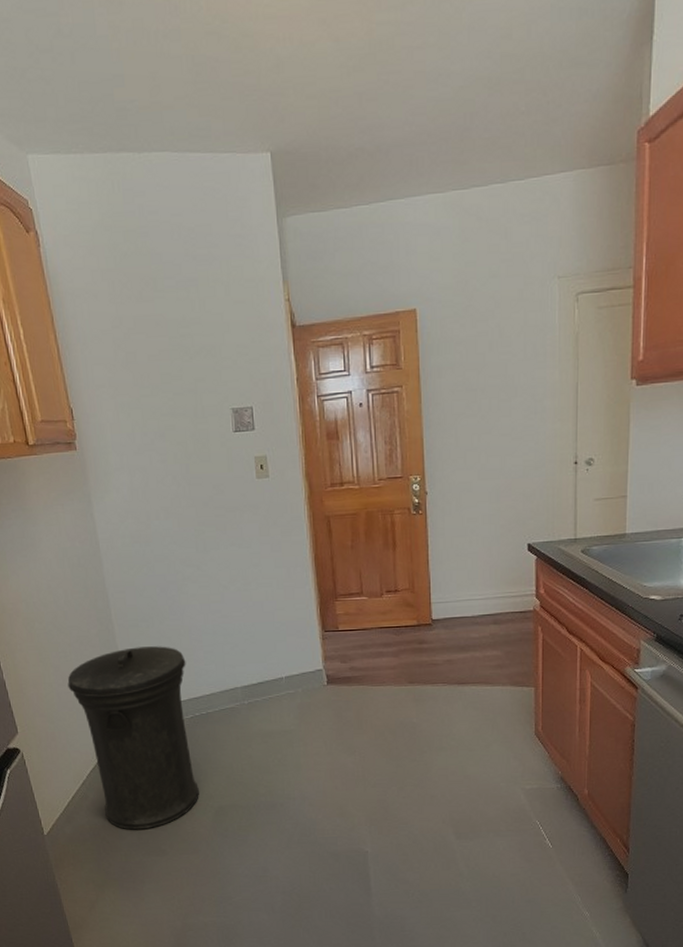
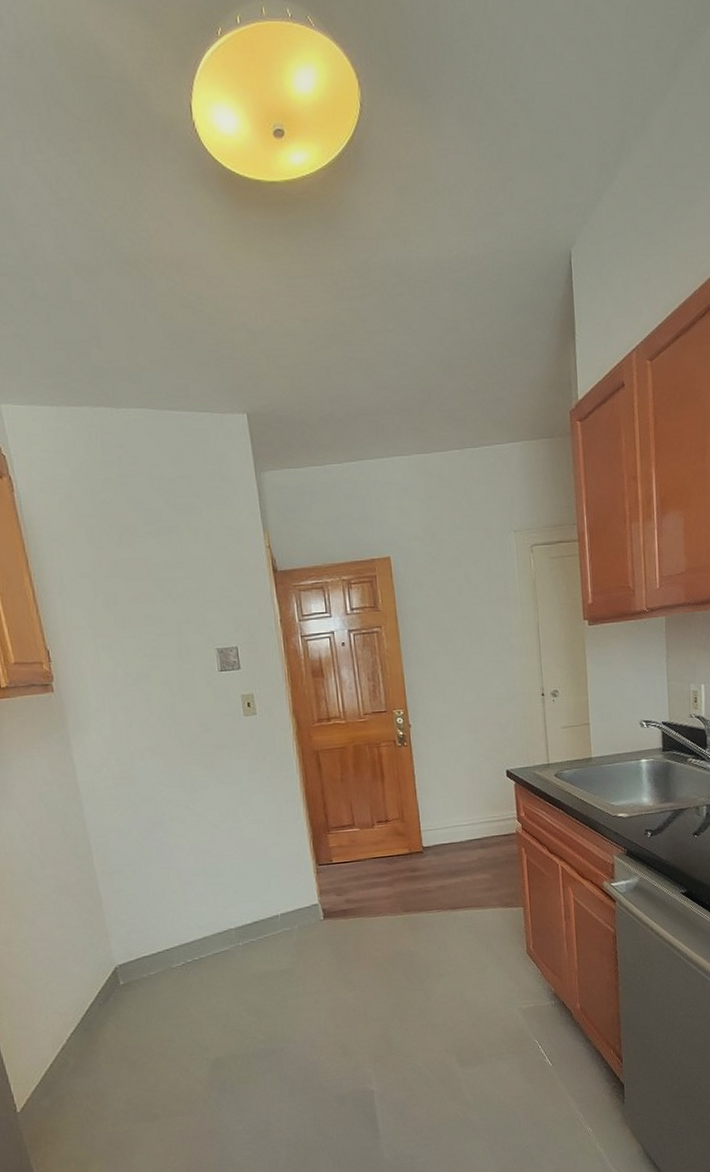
trash can: present [67,646,199,830] -> none [44,890,194,1096]

